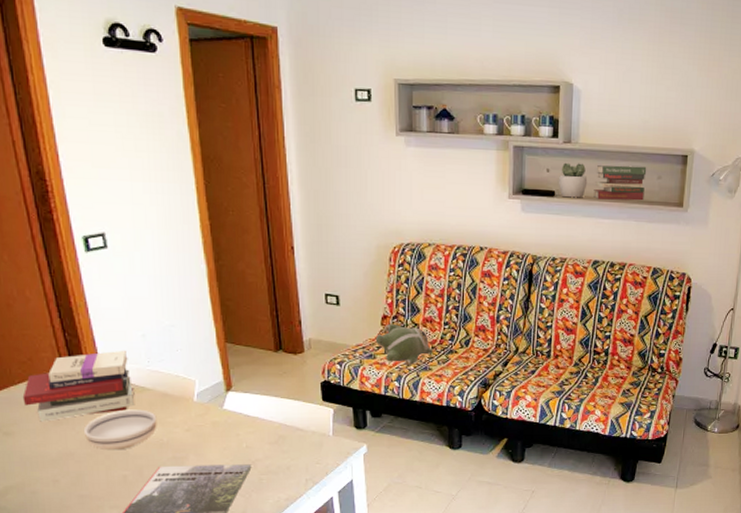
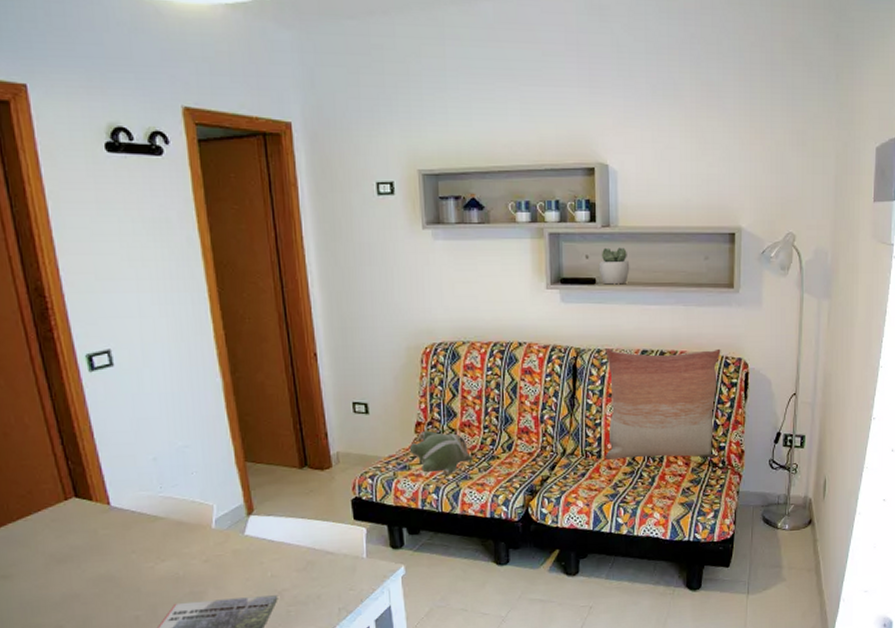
books: present [22,350,135,422] -> none [21,476,147,561]
bowl: present [83,409,157,449] -> none [90,541,172,588]
pillow: none [554,257,667,364] -> present [605,348,721,461]
books: present [593,164,647,201] -> none [637,247,693,284]

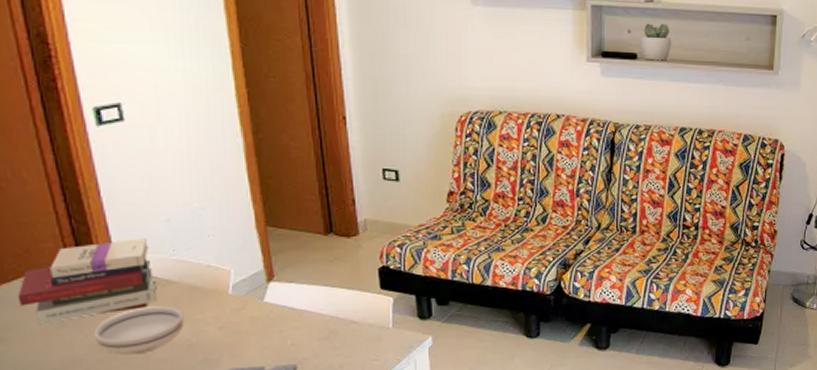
books: none [21,476,147,561] -> present [17,237,158,325]
bowl: none [90,541,172,588] -> present [93,306,184,354]
plush toy: present [409,431,473,475] -> none [440,201,506,246]
pillow: present [605,348,721,461] -> none [639,124,758,237]

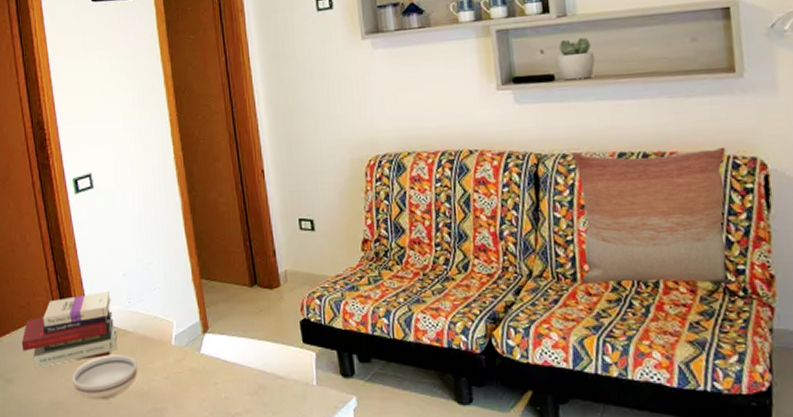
pillow: none [639,124,758,237] -> present [572,146,738,285]

